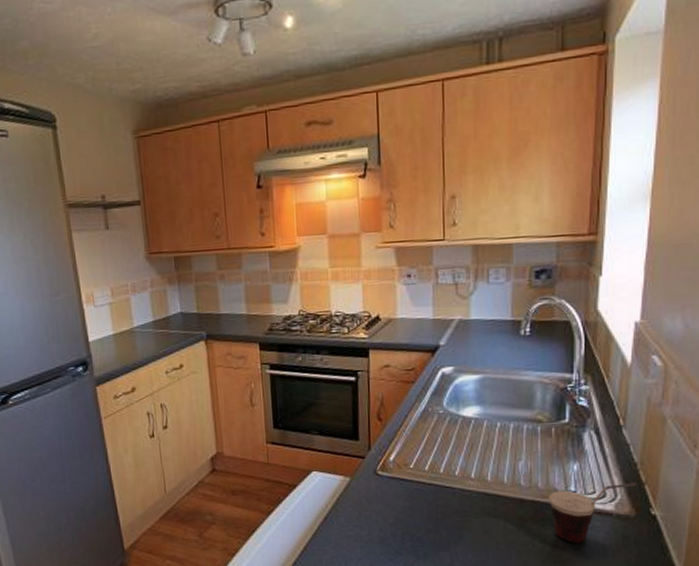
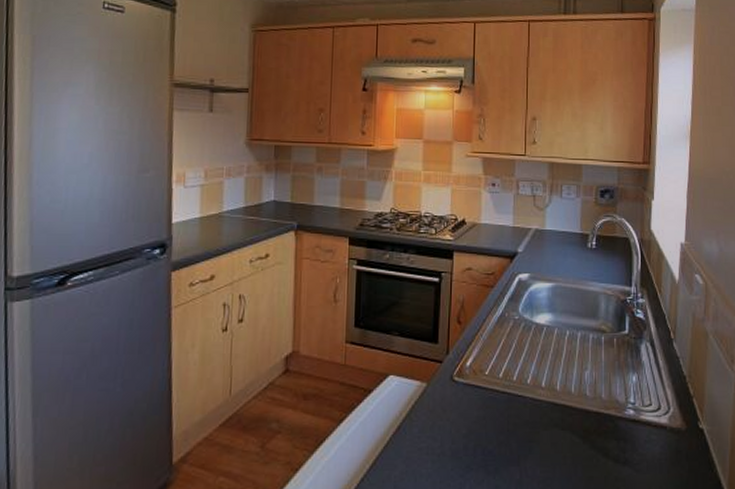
cup: present [548,482,638,543] -> none [611,395,687,458]

